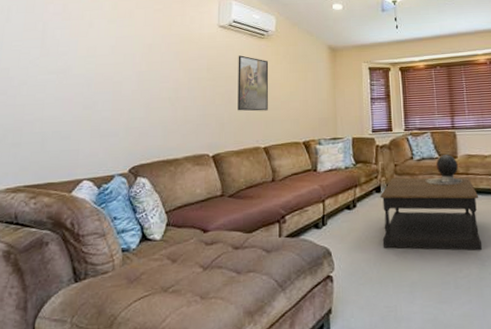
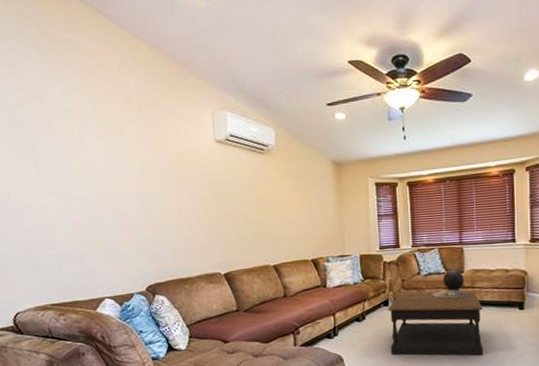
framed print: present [238,55,269,111] -> none [239,172,274,231]

